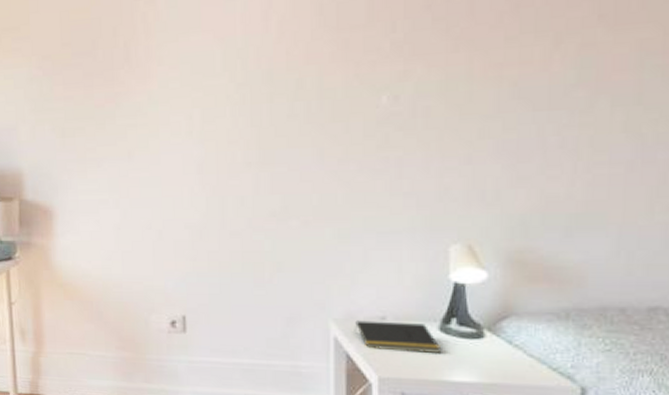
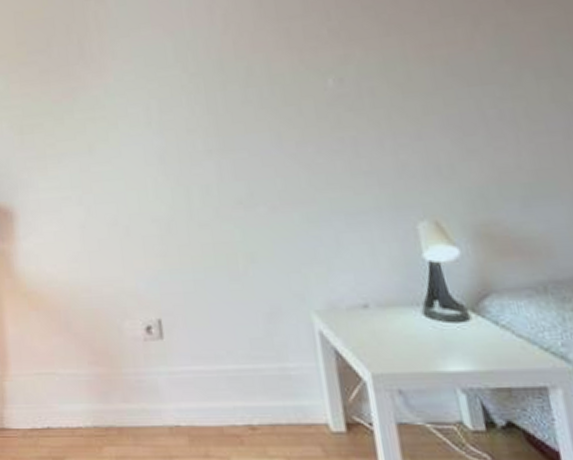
notepad: present [354,320,442,353] -> none [338,309,431,342]

